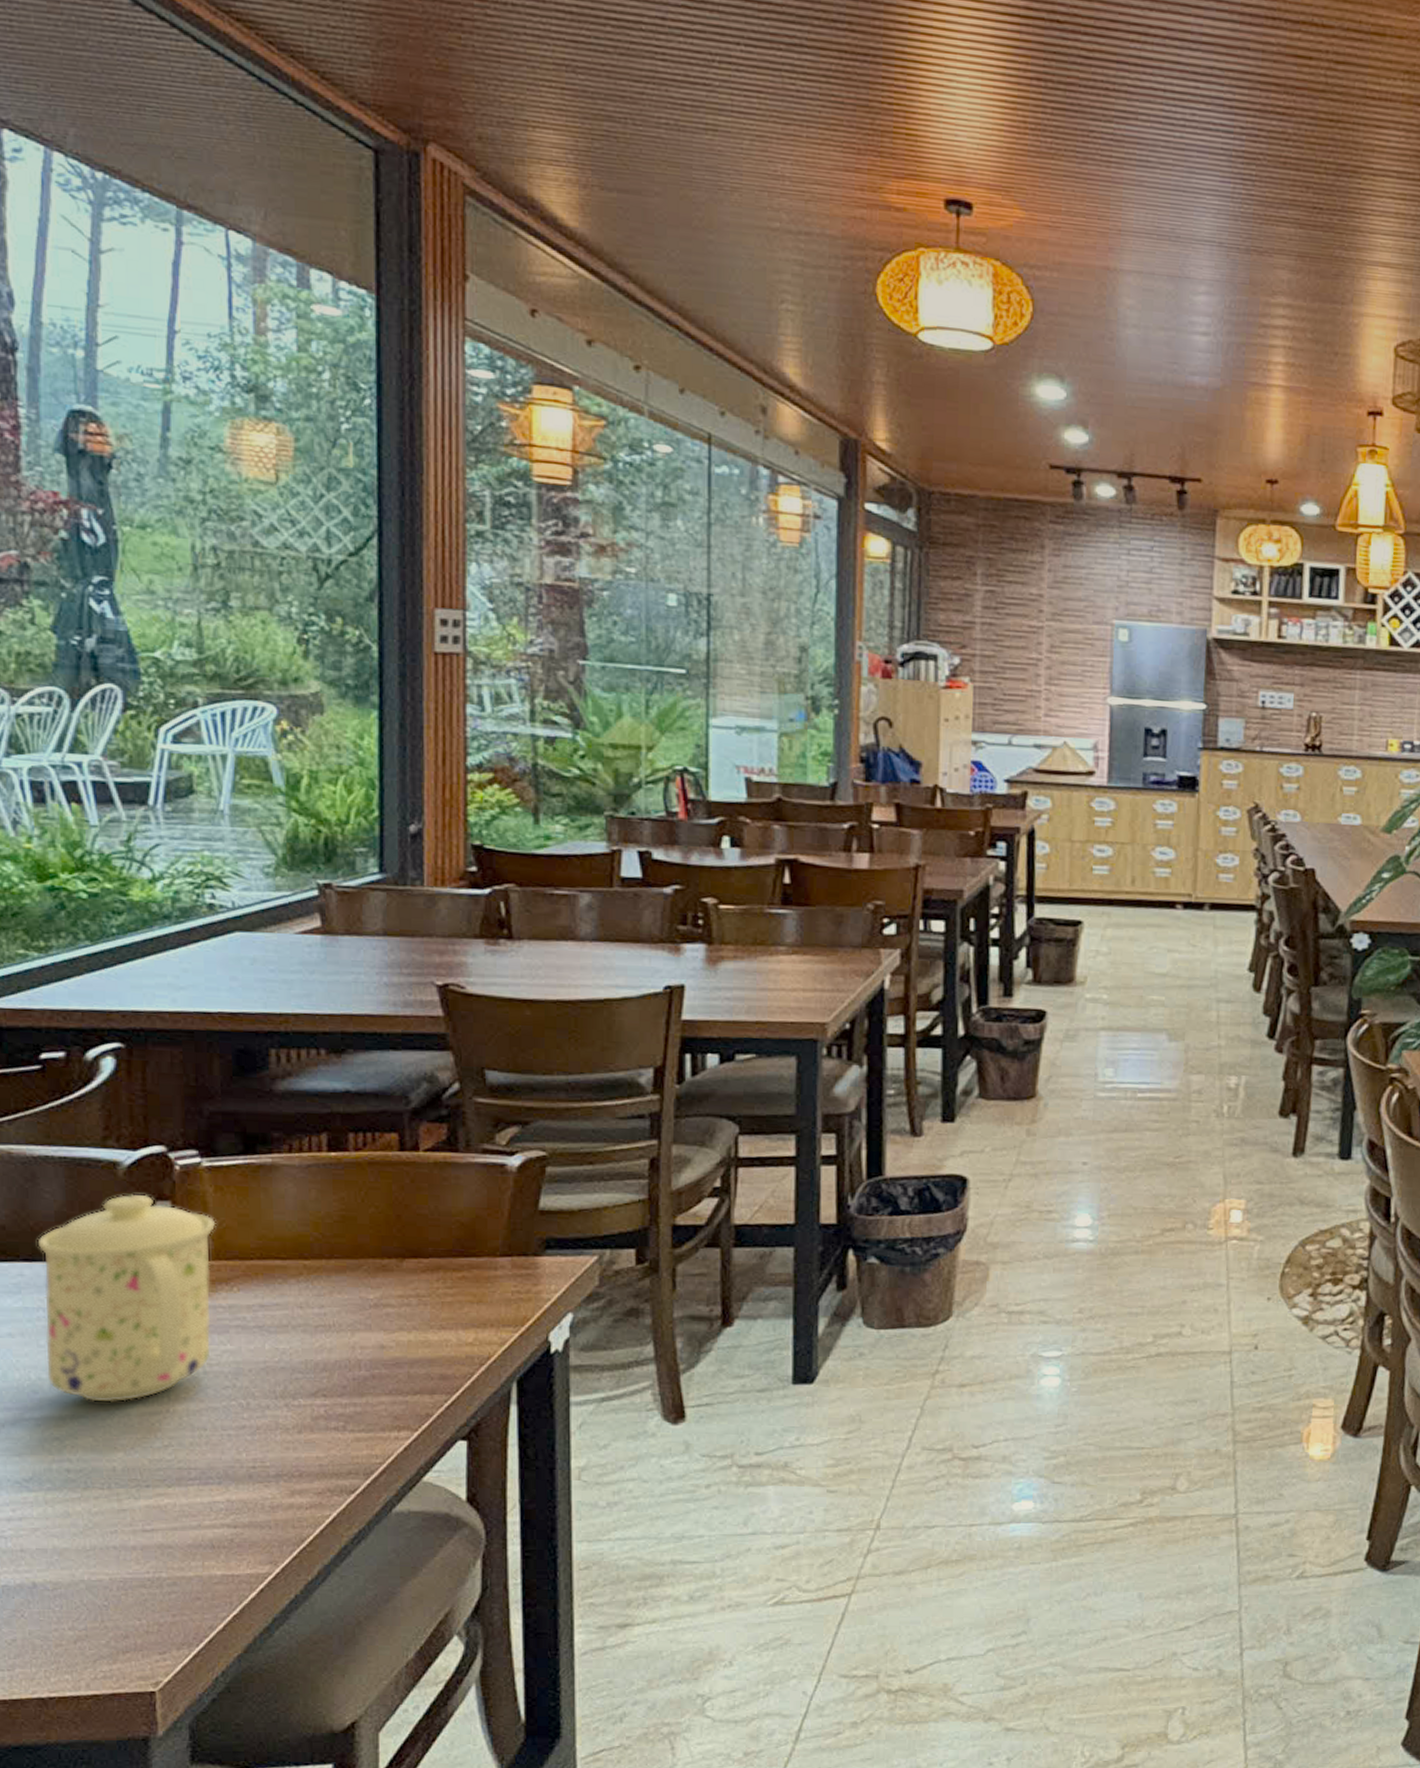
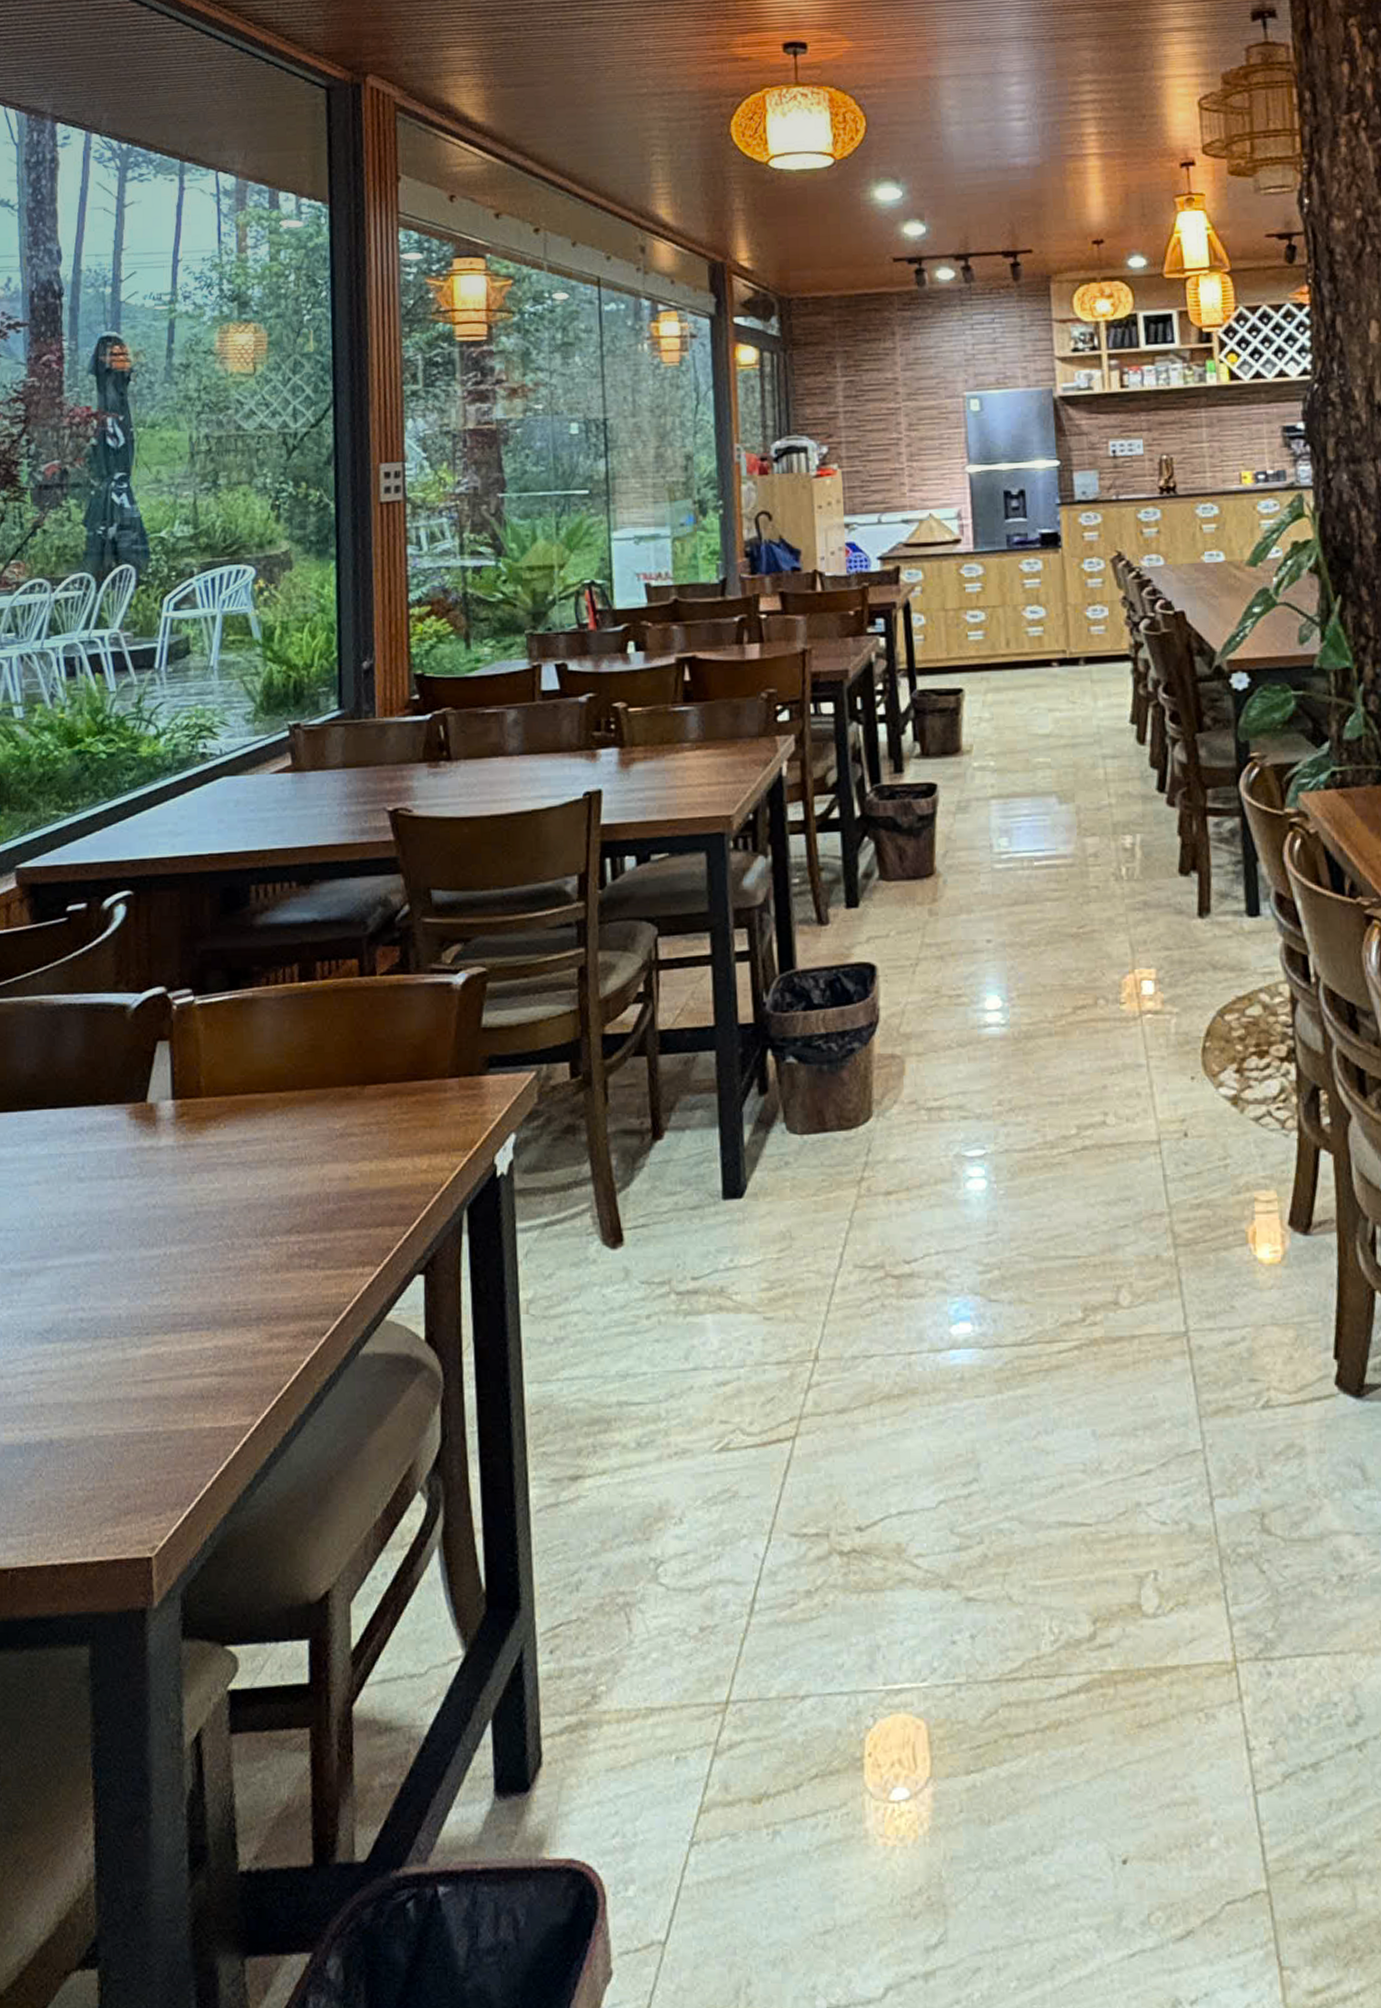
mug: present [37,1194,216,1403] -> none [61,1035,207,1248]

